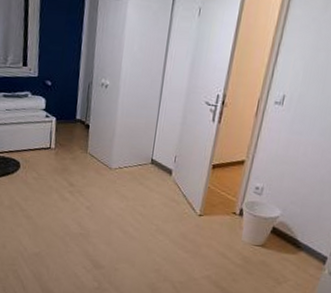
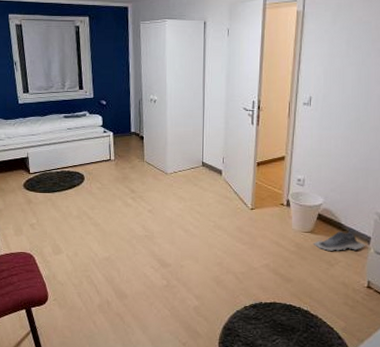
arctic: none [262,248,322,270] -> present [313,232,367,251]

